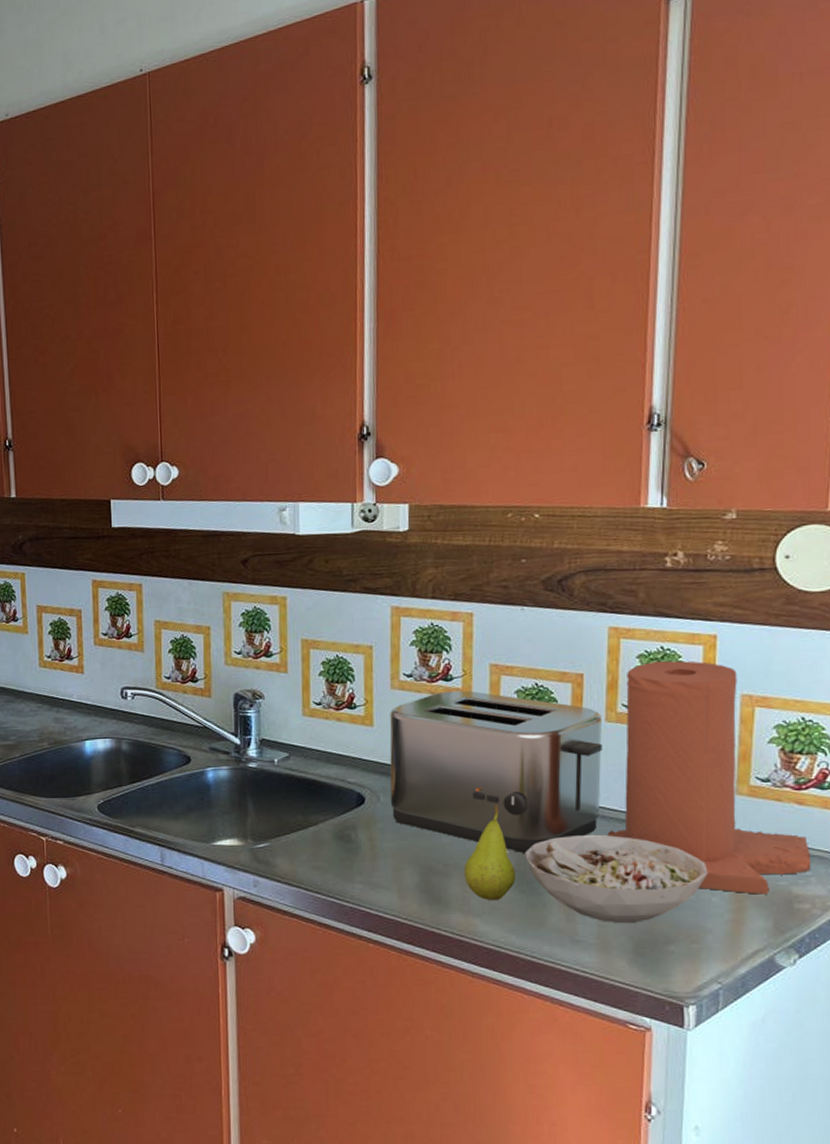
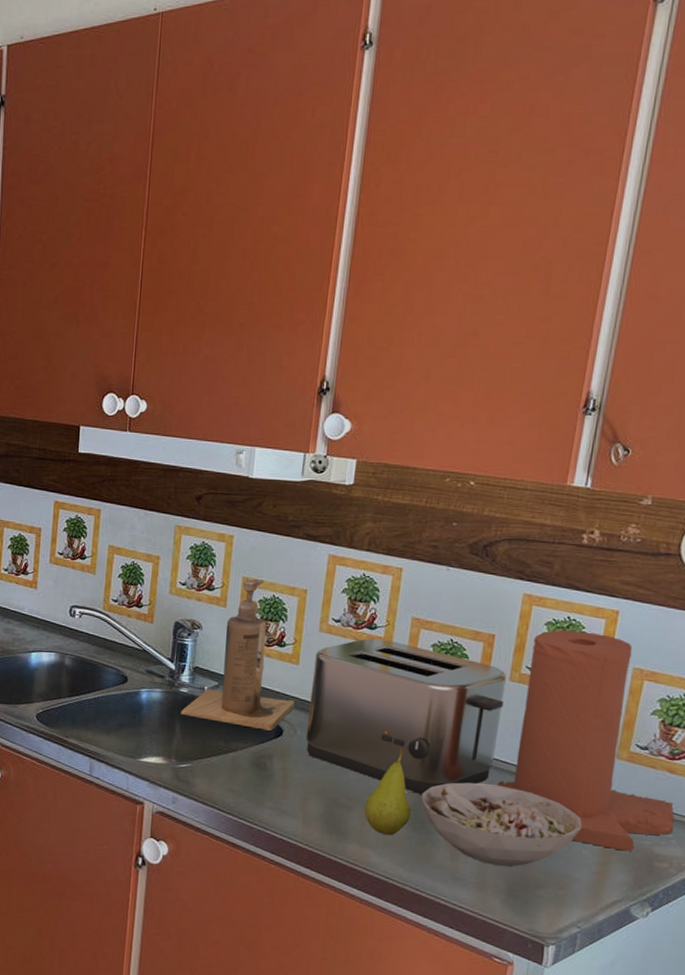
soap dispenser: none [252,639,375,800] -> present [181,578,295,731]

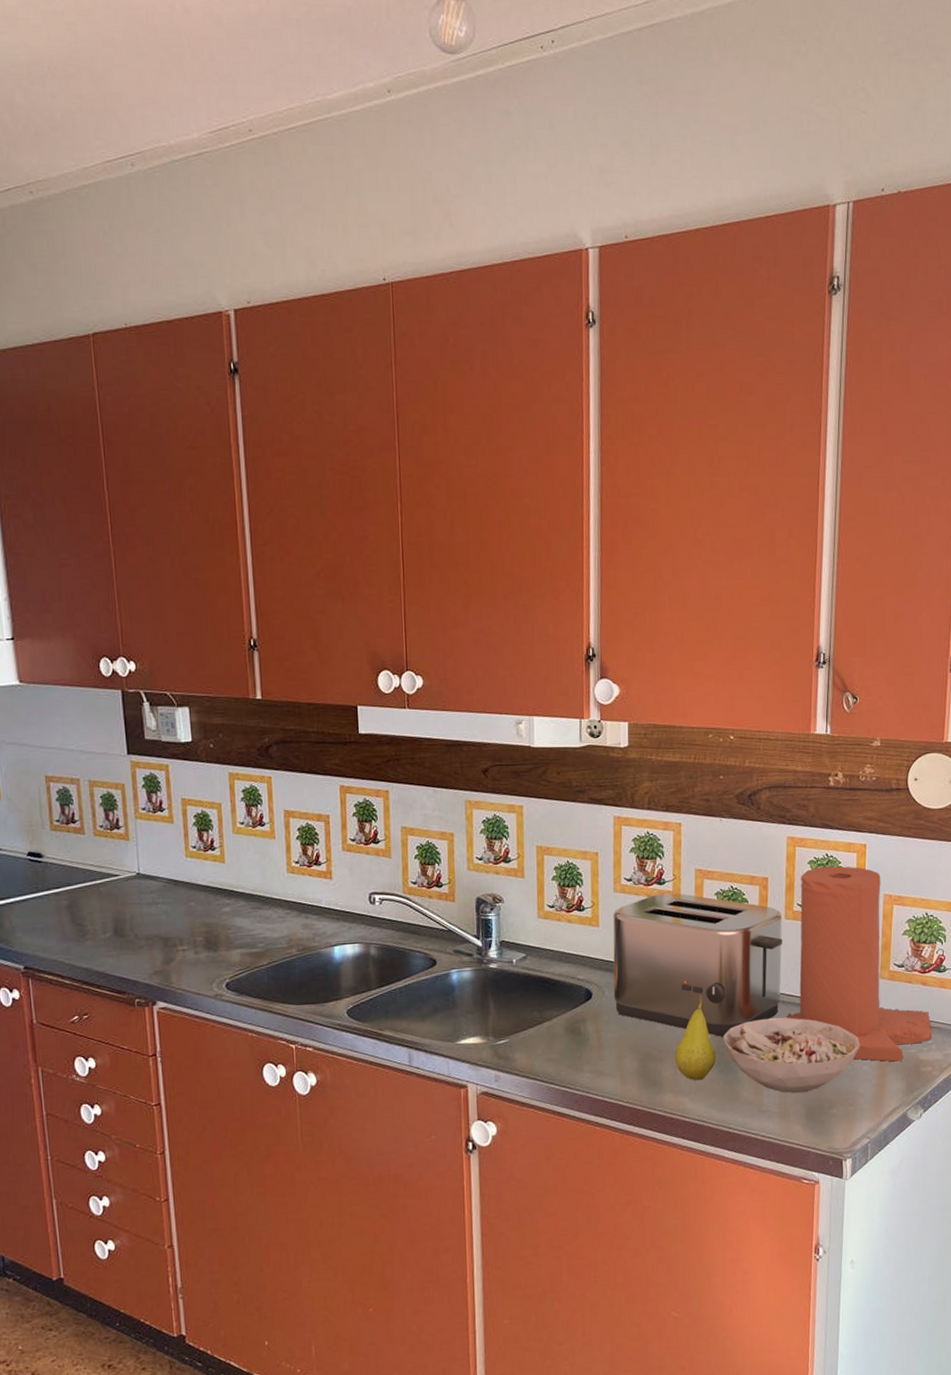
soap dispenser: present [181,578,295,731] -> none [493,846,600,996]

